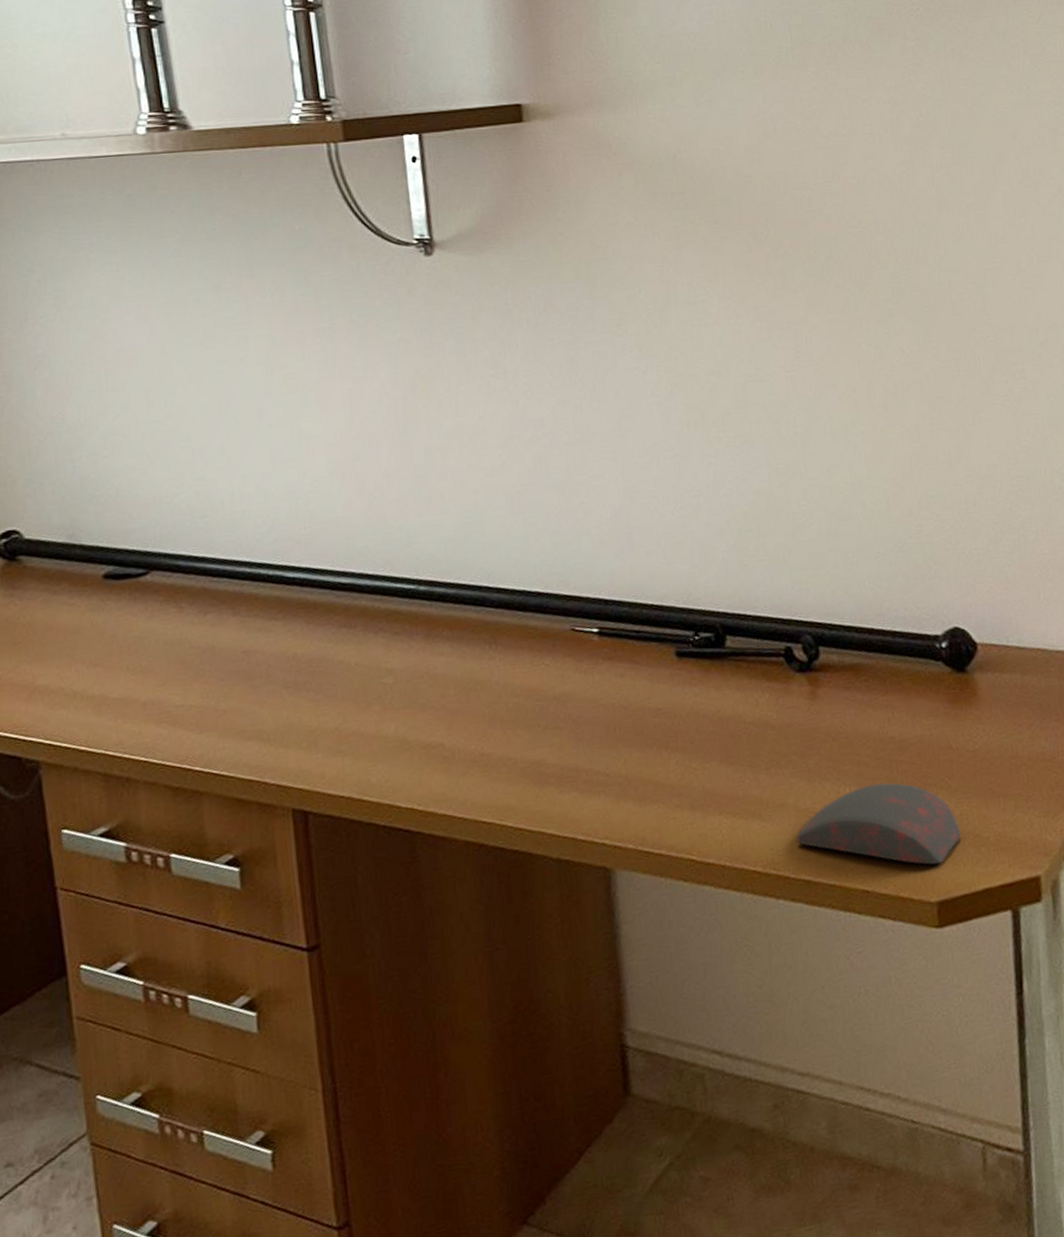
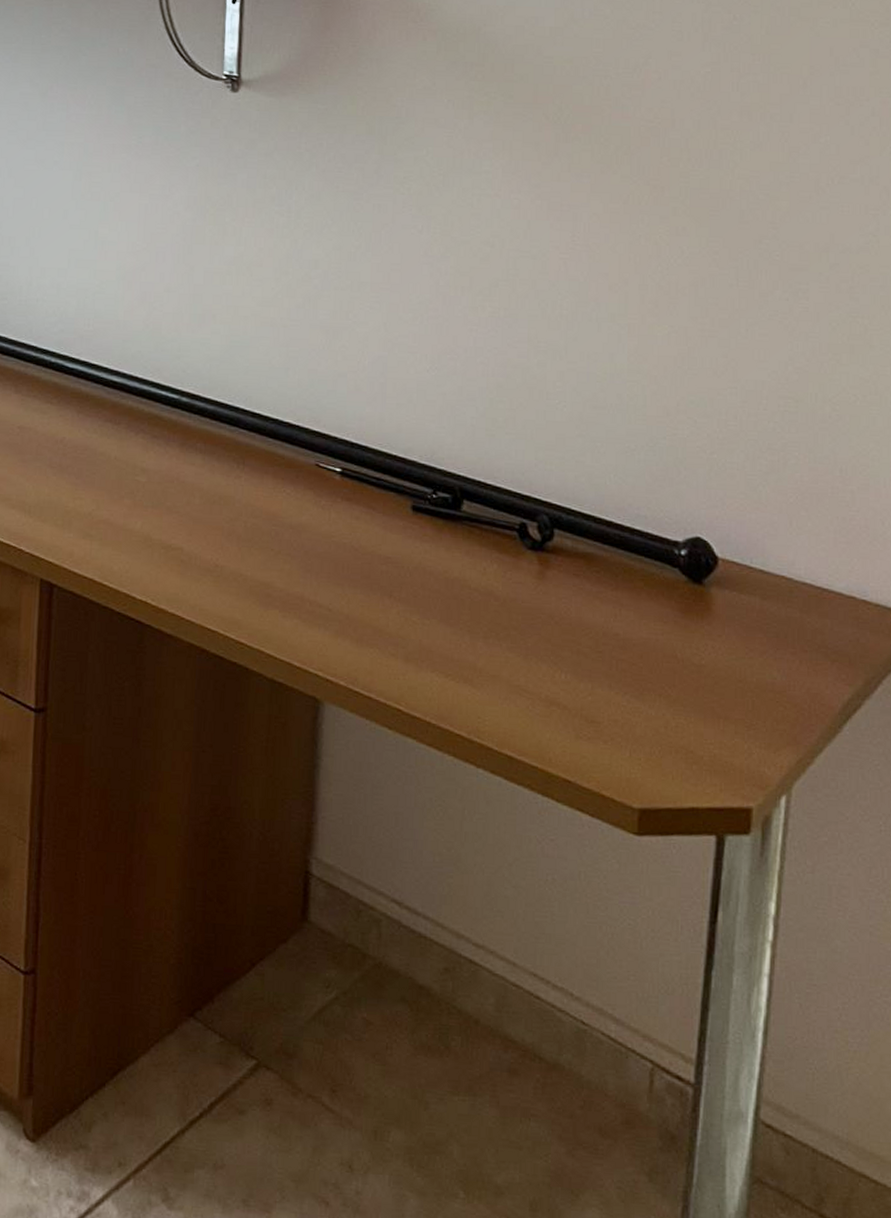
computer mouse: present [796,782,961,865] -> none [505,676,674,772]

